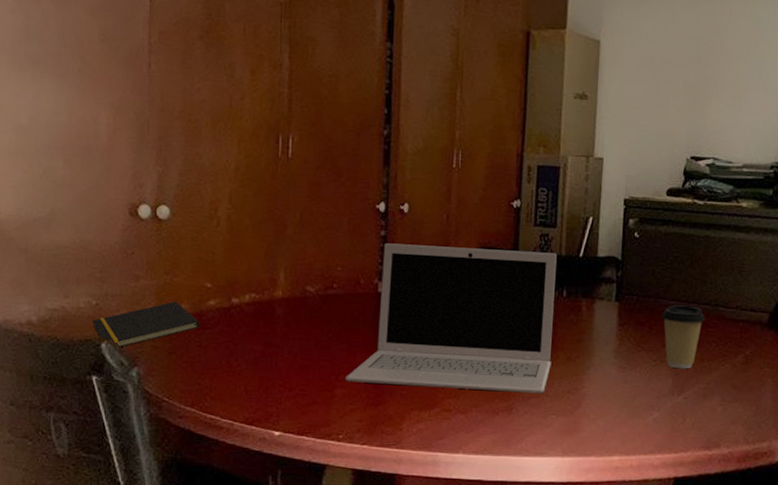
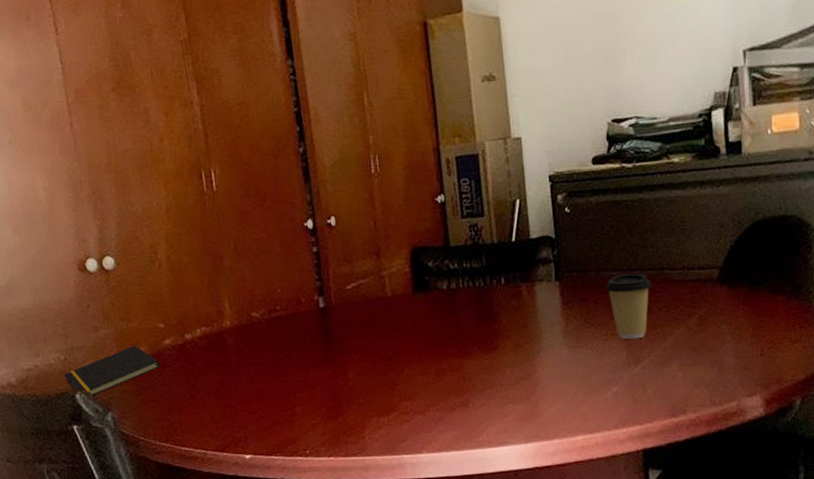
laptop: present [345,243,557,394] -> none [302,242,501,399]

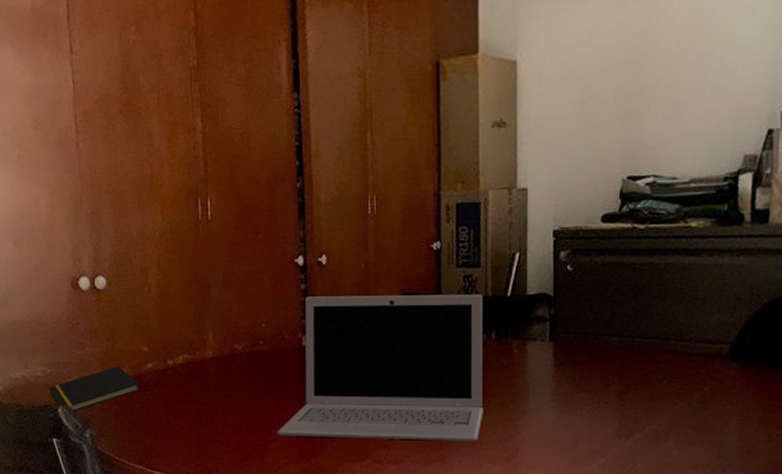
laptop: none [302,242,501,399] -> present [277,294,484,442]
coffee cup: present [604,273,653,340] -> none [601,341,654,410]

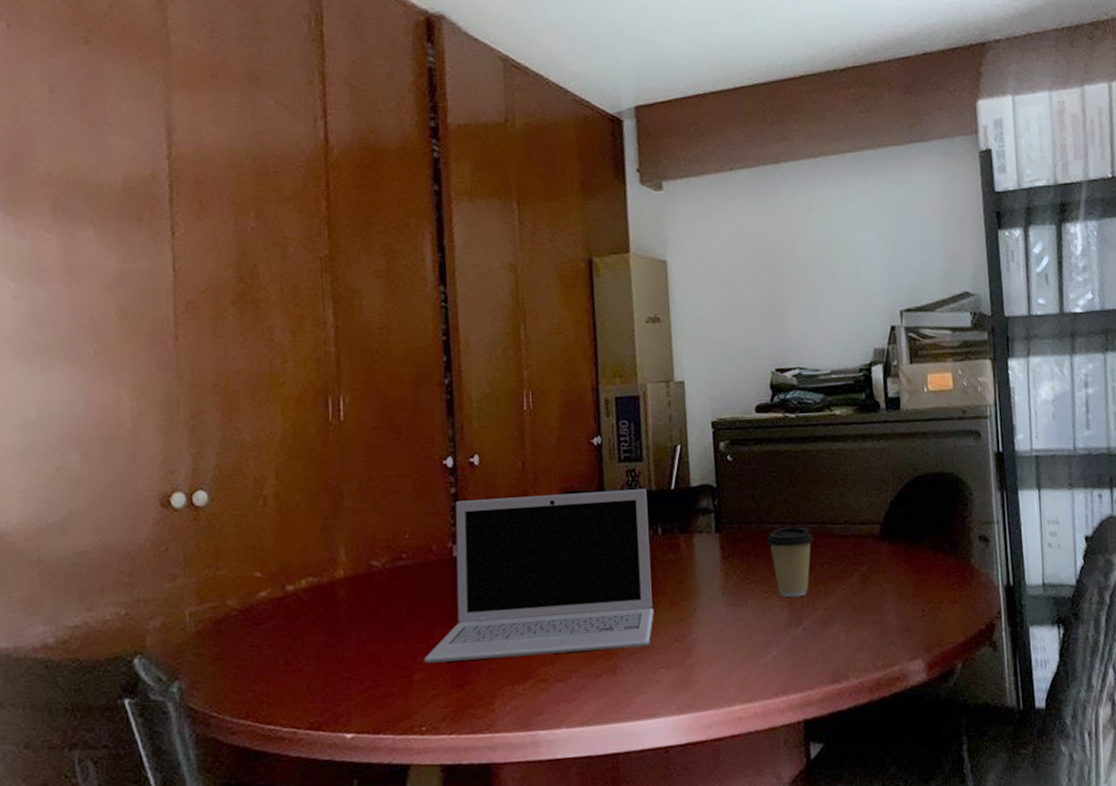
notepad: present [49,366,141,413] -> none [122,598,251,663]
coffee cup: none [601,341,654,410] -> present [766,527,815,598]

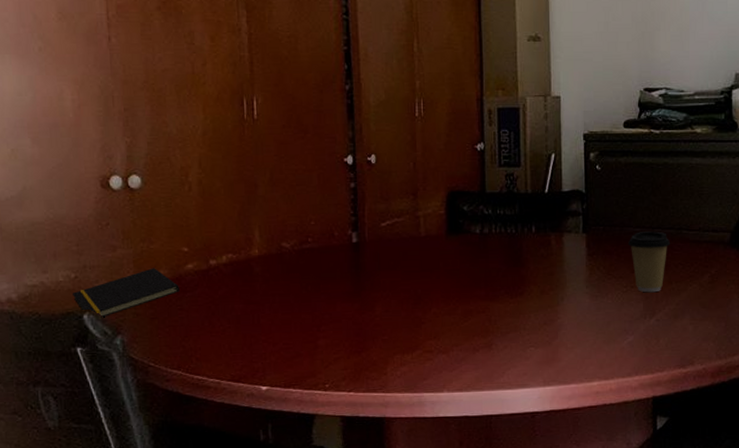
notepad: none [122,598,251,663] -> present [73,268,181,319]
laptop: present [424,488,654,664] -> none [327,191,526,332]

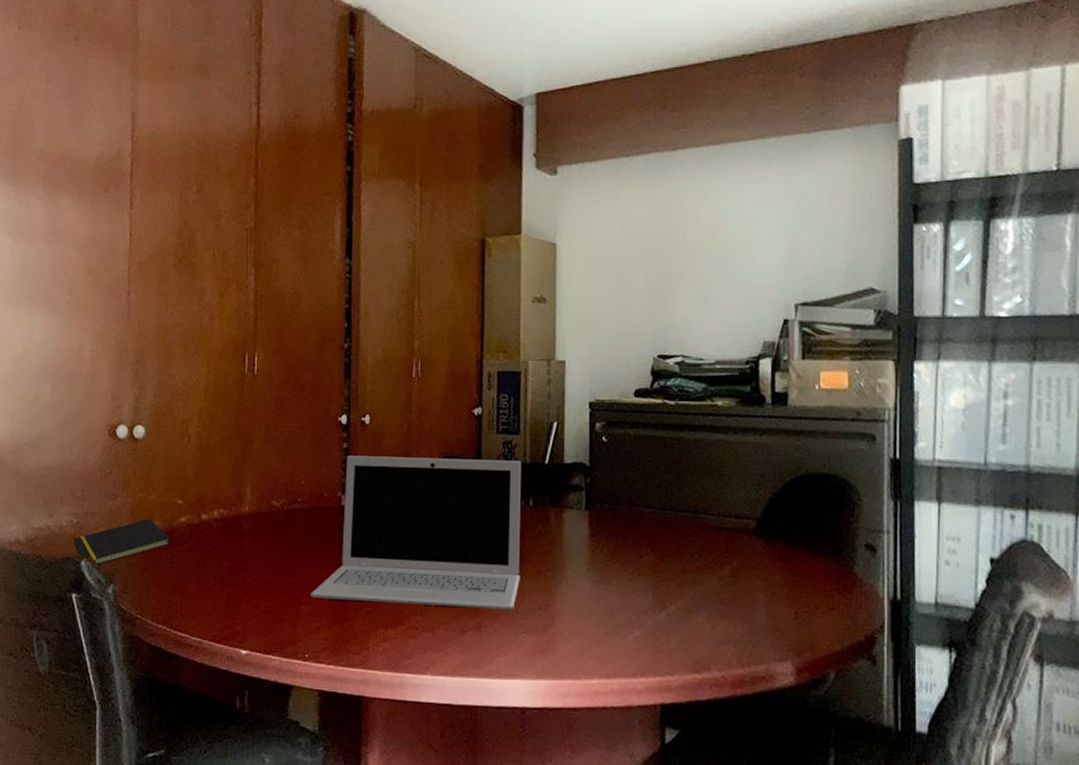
laptop: none [327,191,526,332] -> present [311,455,521,610]
coffee cup: present [627,231,671,293] -> none [635,512,685,583]

